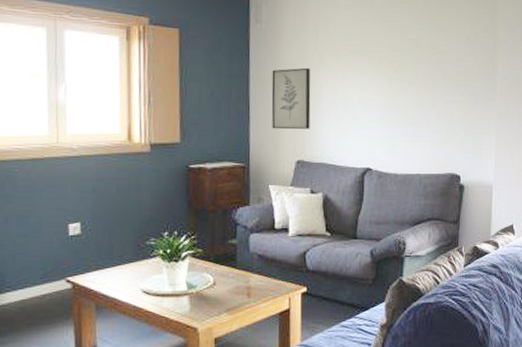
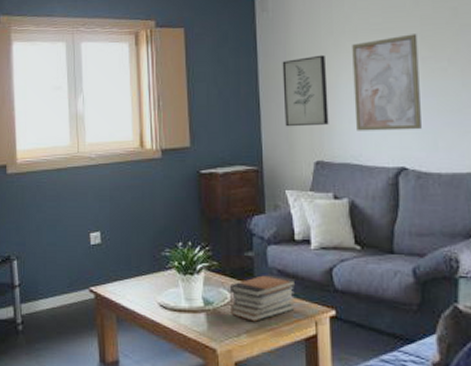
book stack: none [212,258,274,301] -> present [229,274,296,322]
wall art: none [332,58,386,138] -> present [352,34,422,131]

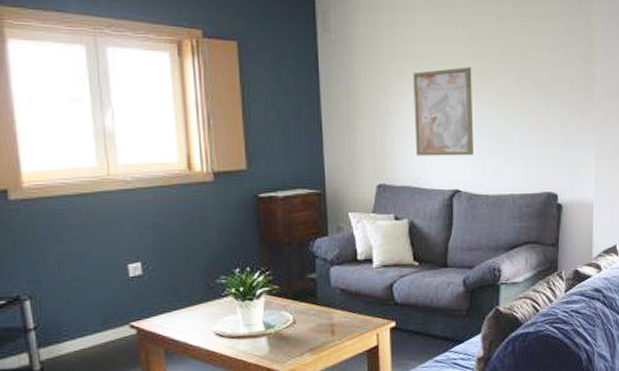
book stack: present [229,274,296,322] -> none [291,293,358,340]
wall art: present [282,54,329,127] -> none [345,81,391,151]

